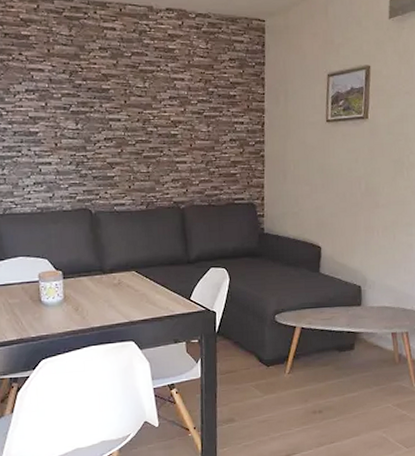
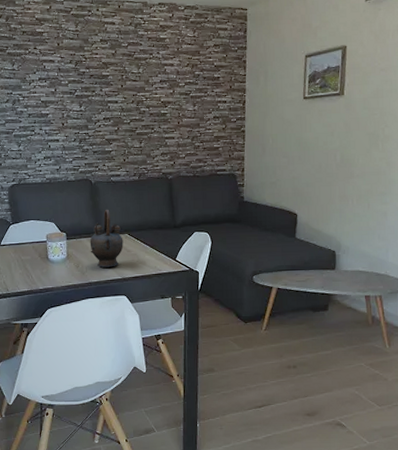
teapot: none [90,243,130,310] -> present [90,209,124,268]

